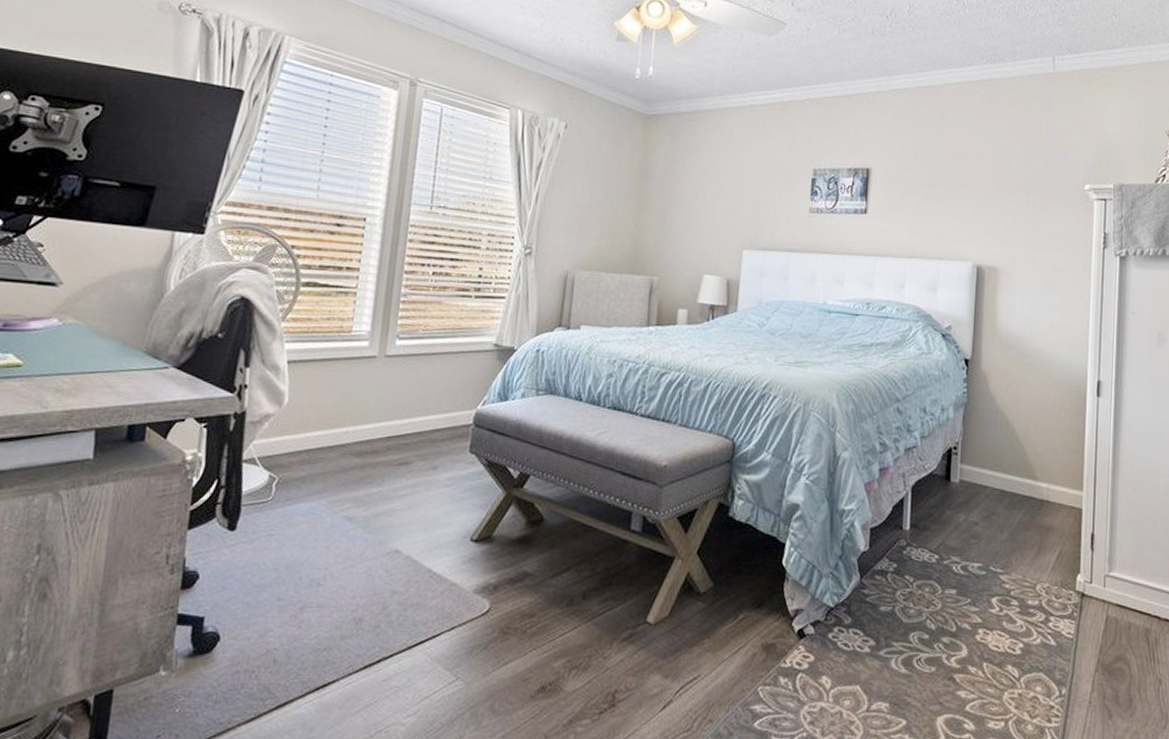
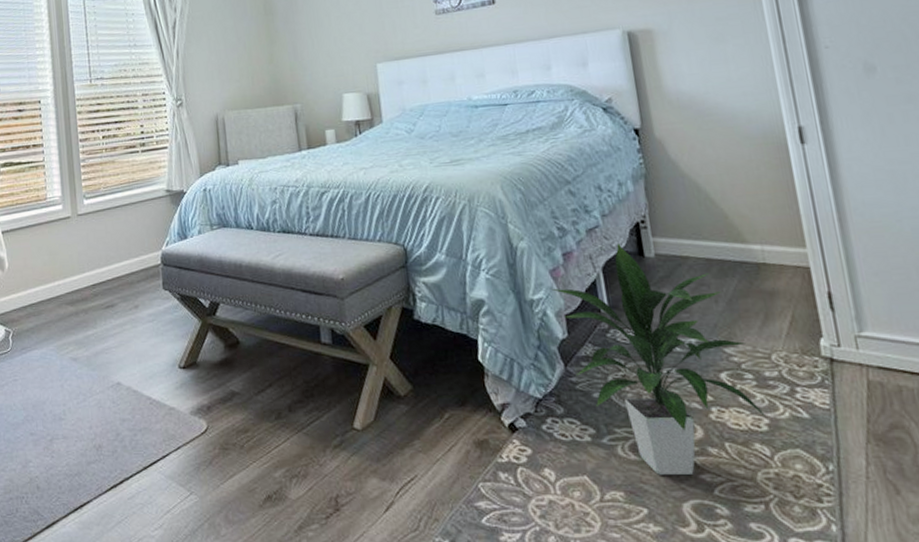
indoor plant: none [862,466,1022,692] -> present [551,244,768,476]

